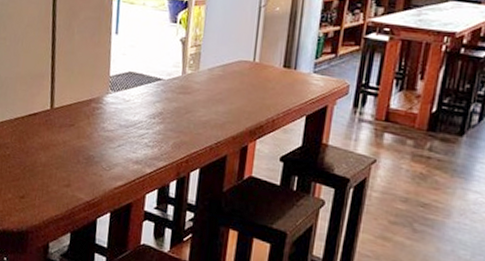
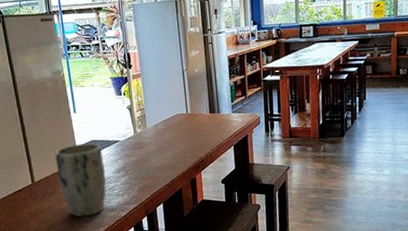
plant pot: none [81,72,139,164] -> present [54,143,106,217]

